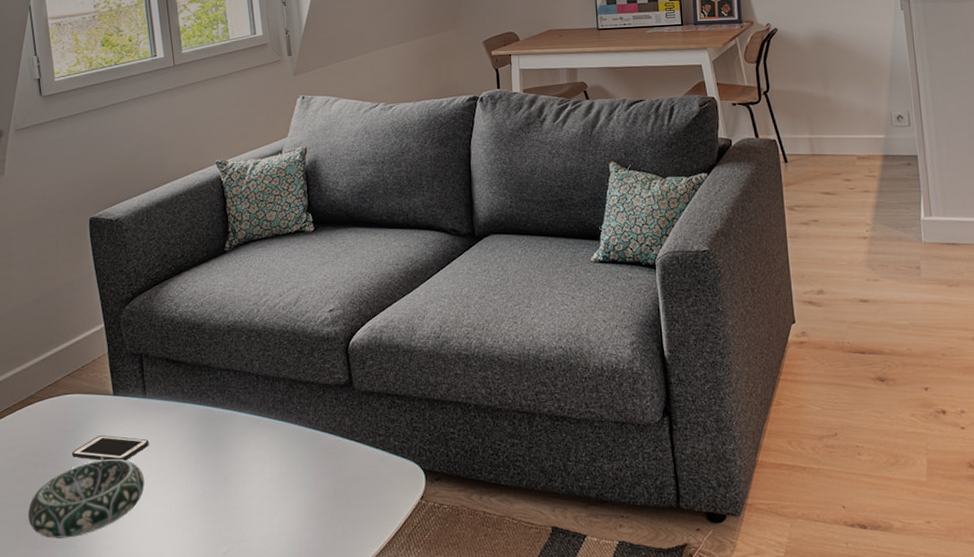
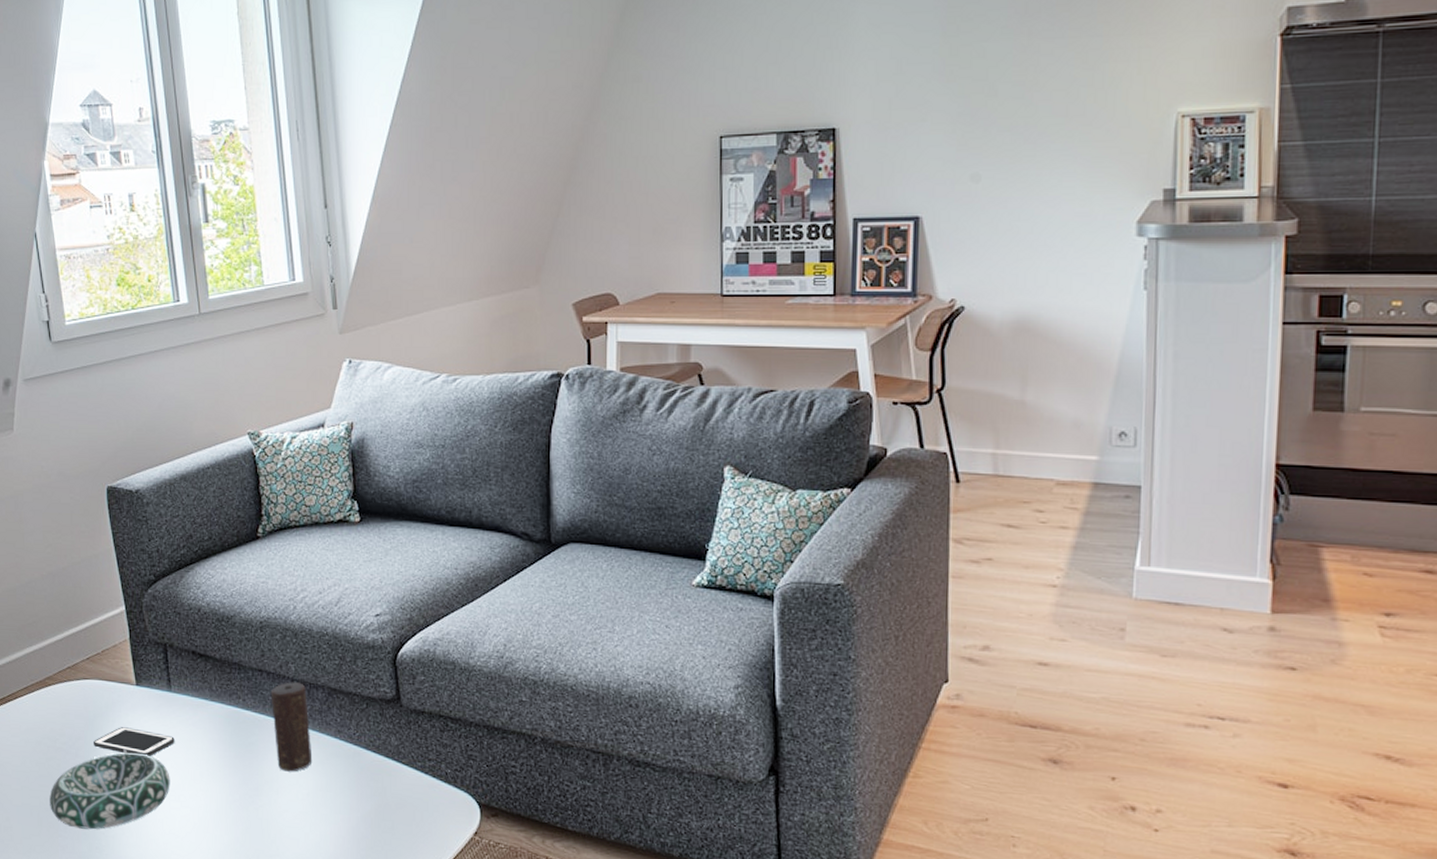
candle: none [237,377,276,461] -> present [270,682,313,772]

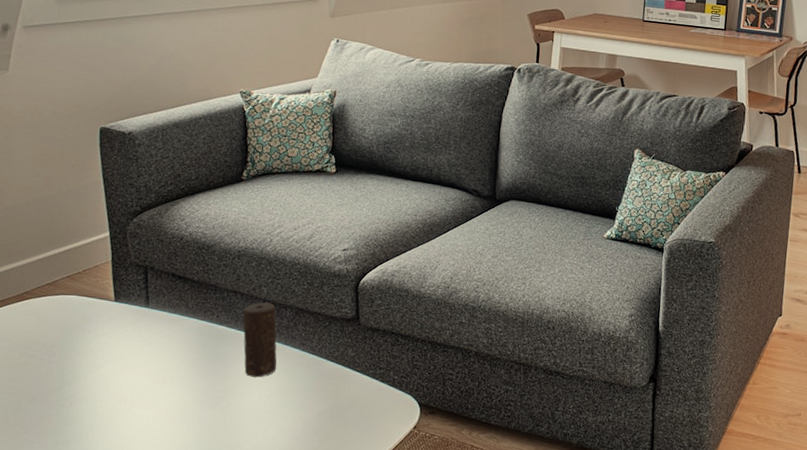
decorative bowl: present [49,752,170,830] -> none [18,359,142,427]
cell phone: present [94,727,175,756] -> none [68,337,149,363]

